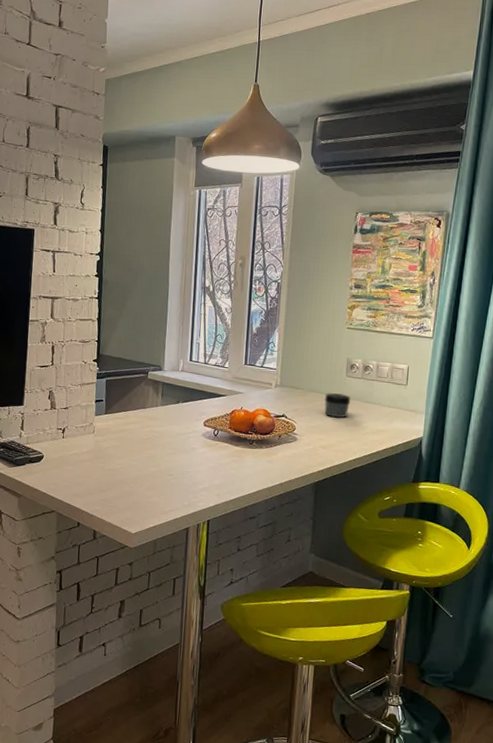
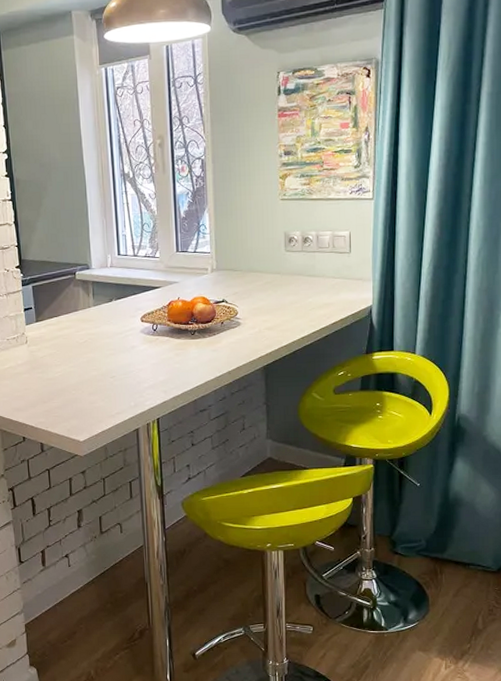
jar: present [324,393,351,418] -> none [264,270,293,296]

